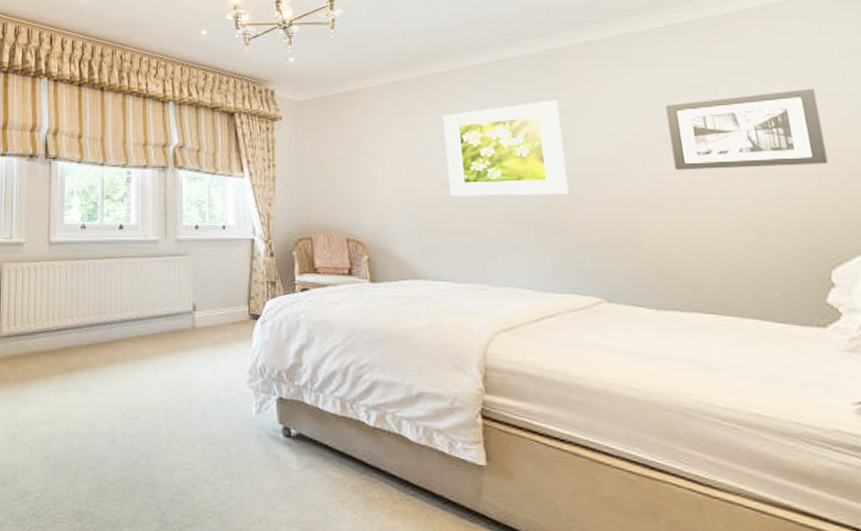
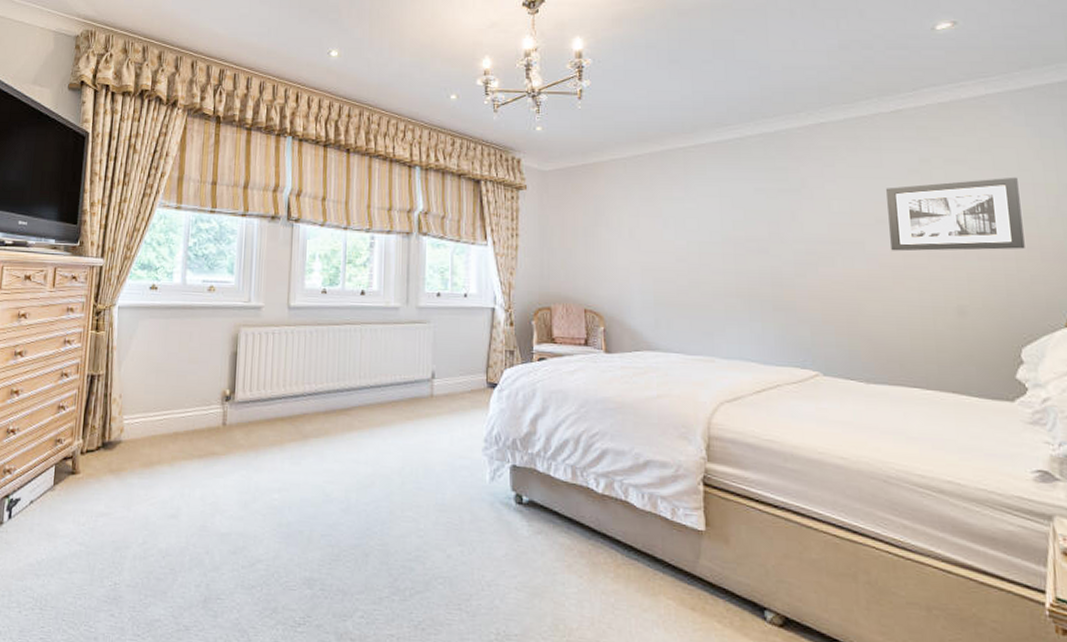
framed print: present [443,99,569,196] -> none [681,179,794,271]

